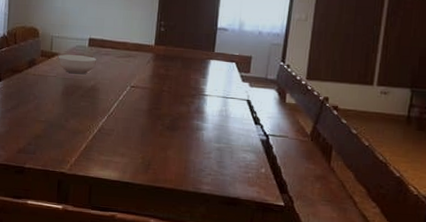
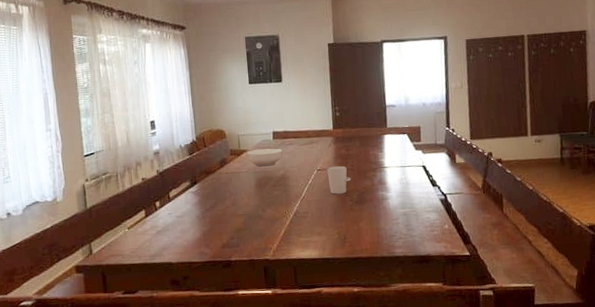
cup: none [141,85,166,117] -> present [327,165,351,195]

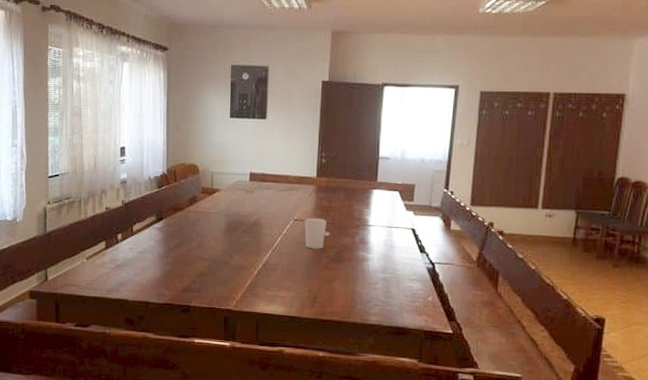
bowl: present [246,148,283,167] -> none [219,190,259,210]

